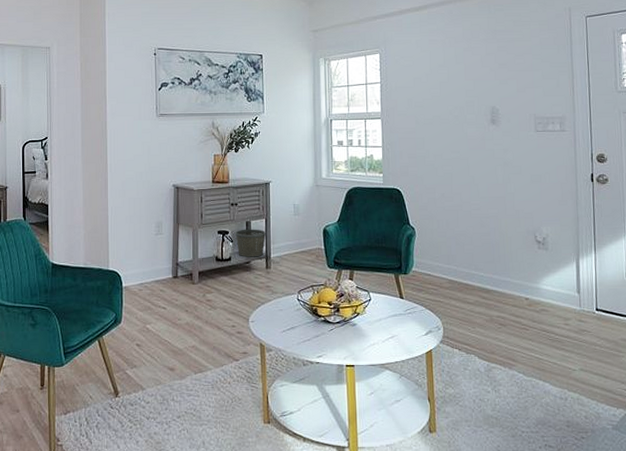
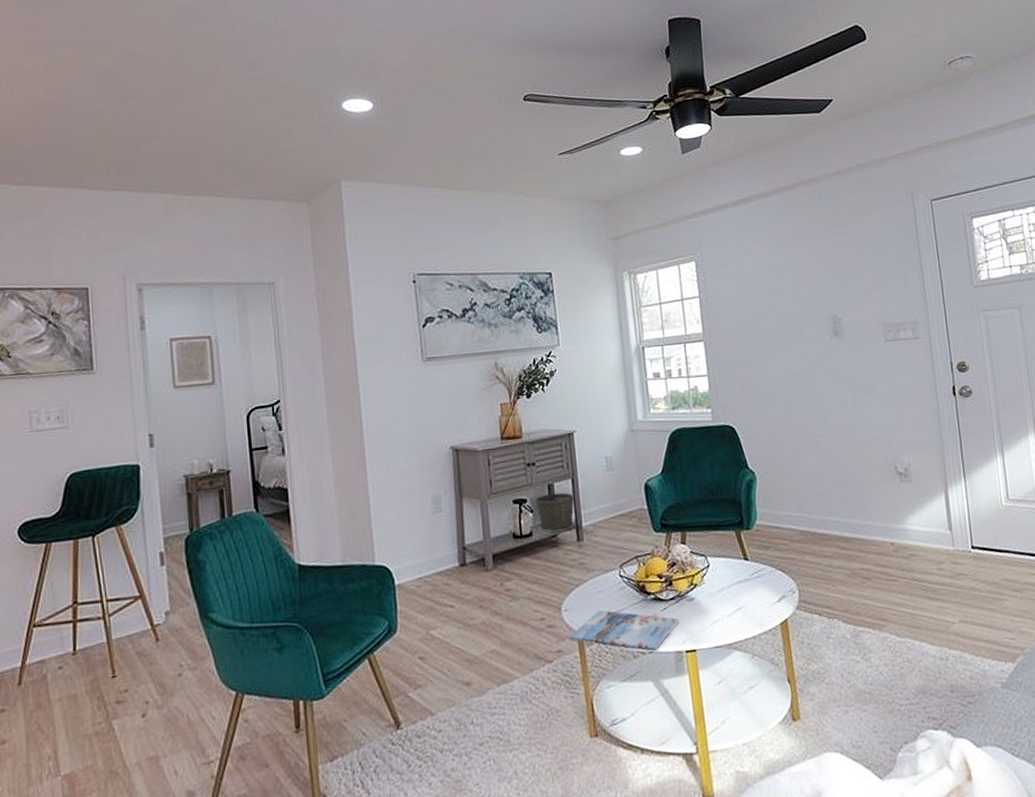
magazine: none [254,325,343,362] -> present [569,610,680,651]

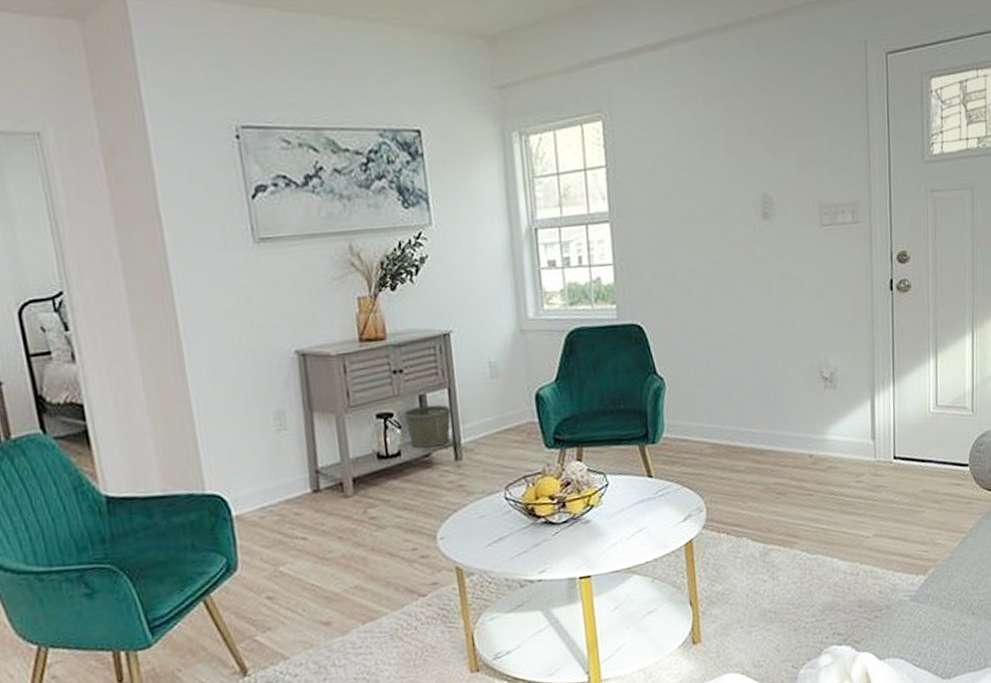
magazine: present [569,610,680,651] -> none [446,537,573,579]

